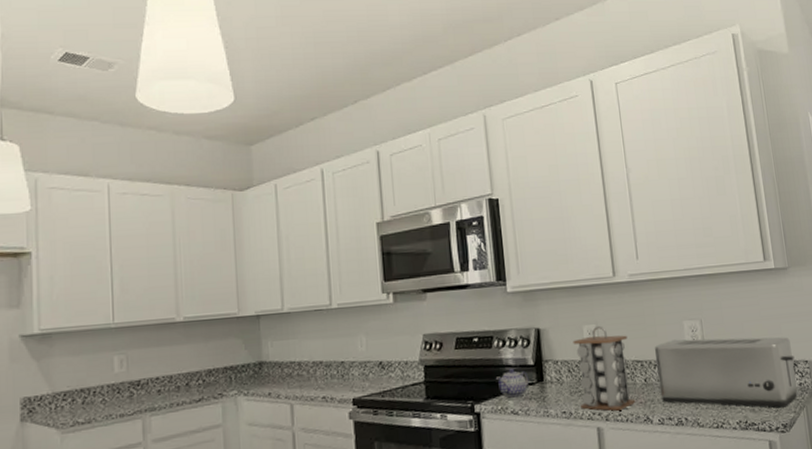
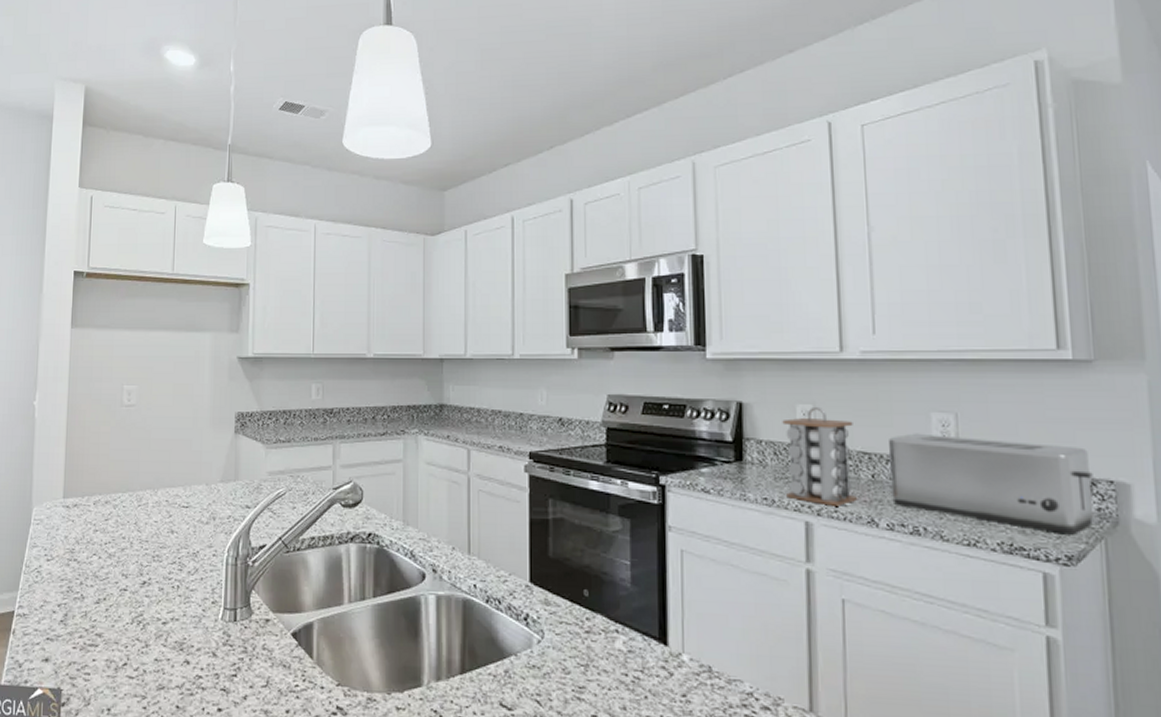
teapot: present [495,368,529,398] -> none [685,442,725,474]

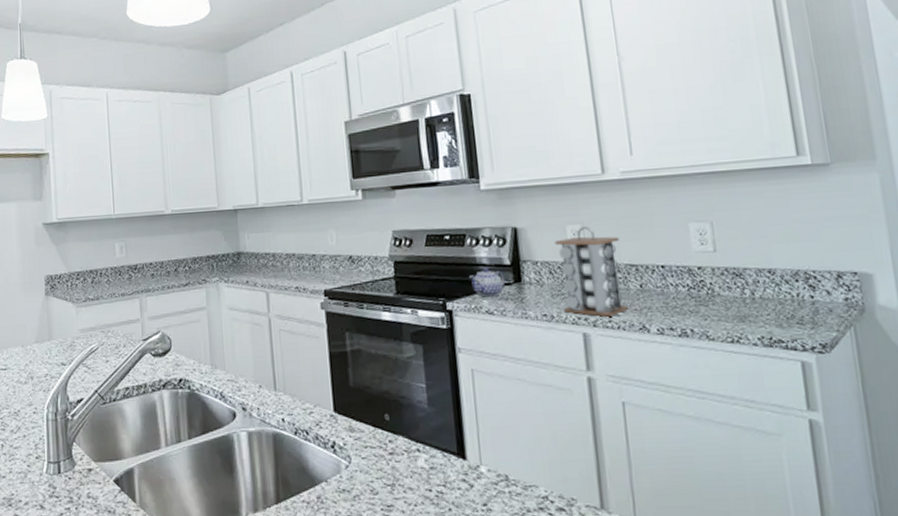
teapot: none [685,442,725,474] -> present [468,267,506,297]
toaster: present [887,433,1094,535] -> none [651,242,843,325]

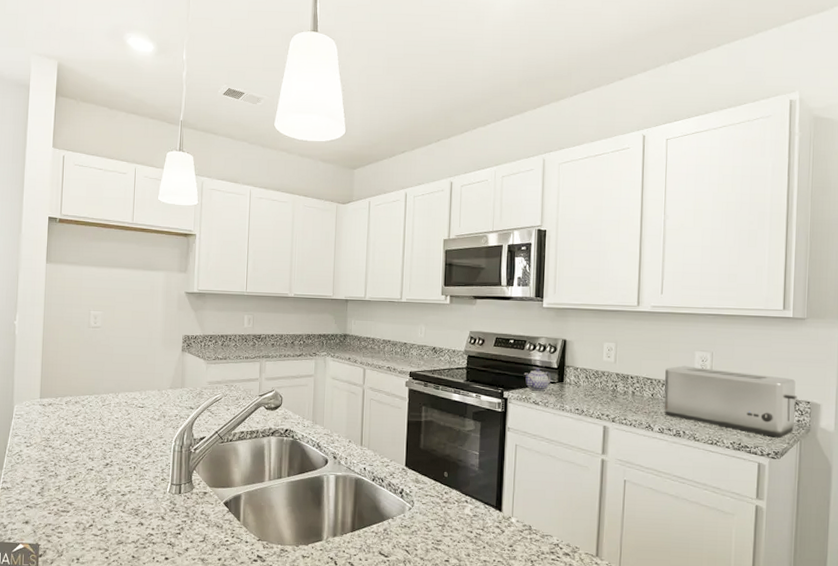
spice rack: present [554,226,630,317] -> none [592,344,642,416]
toaster: none [651,242,843,325] -> present [664,365,797,438]

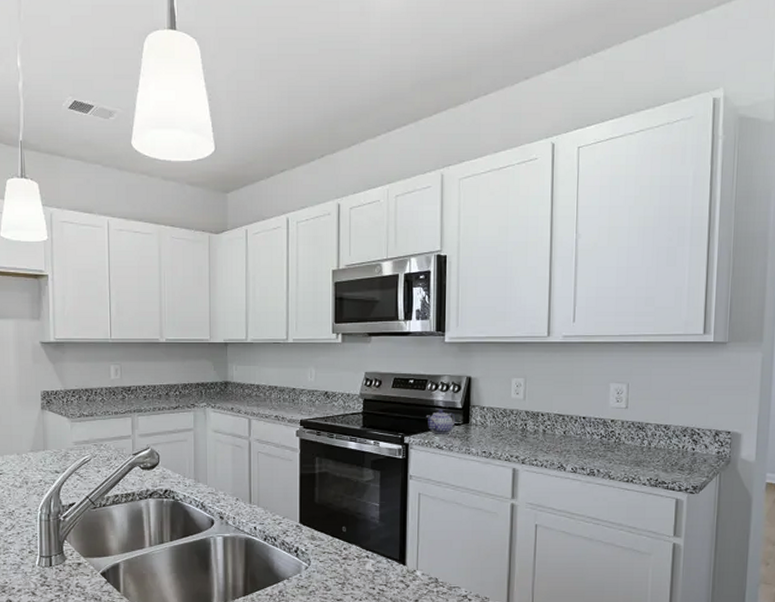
toaster: present [664,365,797,438] -> none [577,399,717,471]

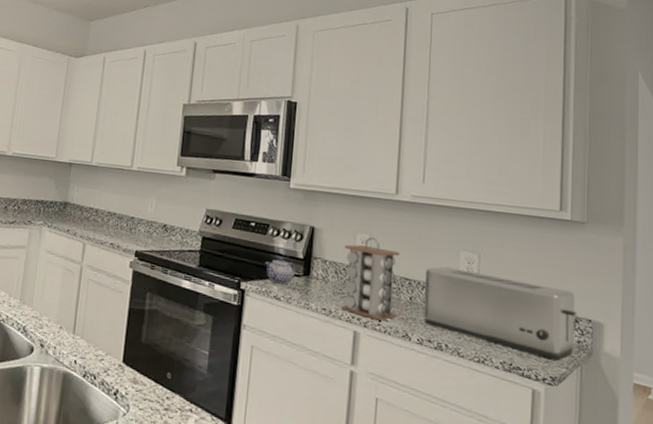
spice rack: none [500,379,553,456] -> present [341,236,400,321]
toaster: none [577,399,717,471] -> present [424,266,577,361]

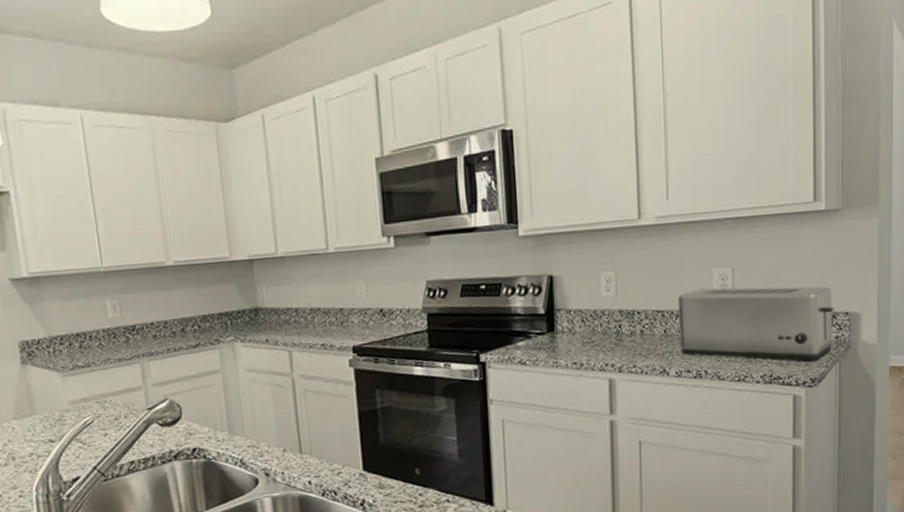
teapot: present [264,256,296,285] -> none [503,317,539,348]
spice rack: present [341,236,400,321] -> none [588,272,653,363]

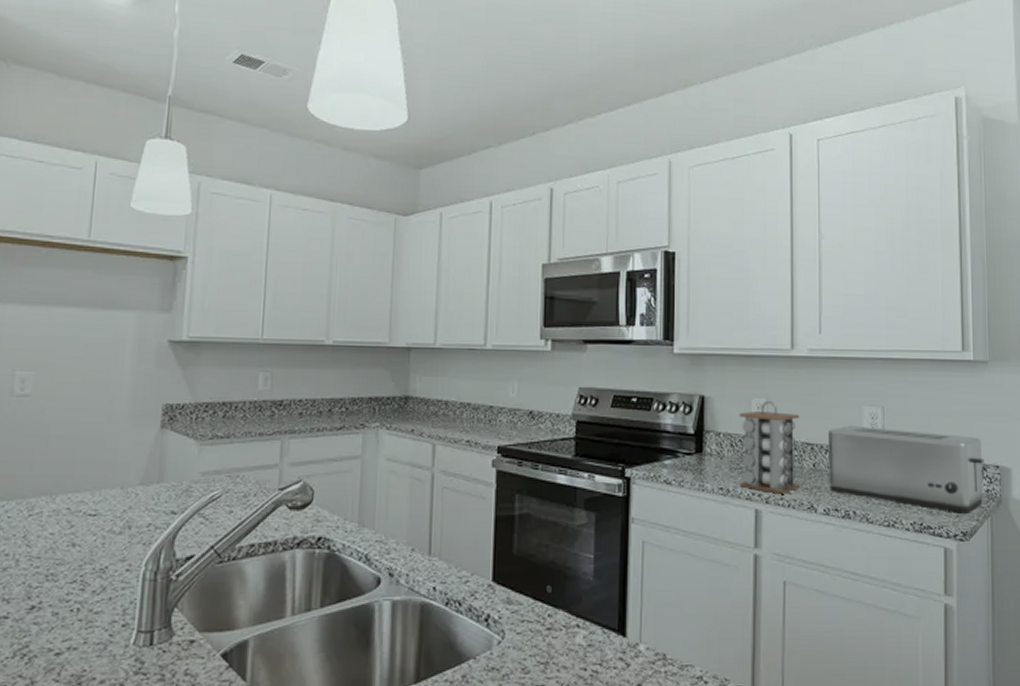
spice rack: none [588,272,653,363] -> present [739,400,801,494]

